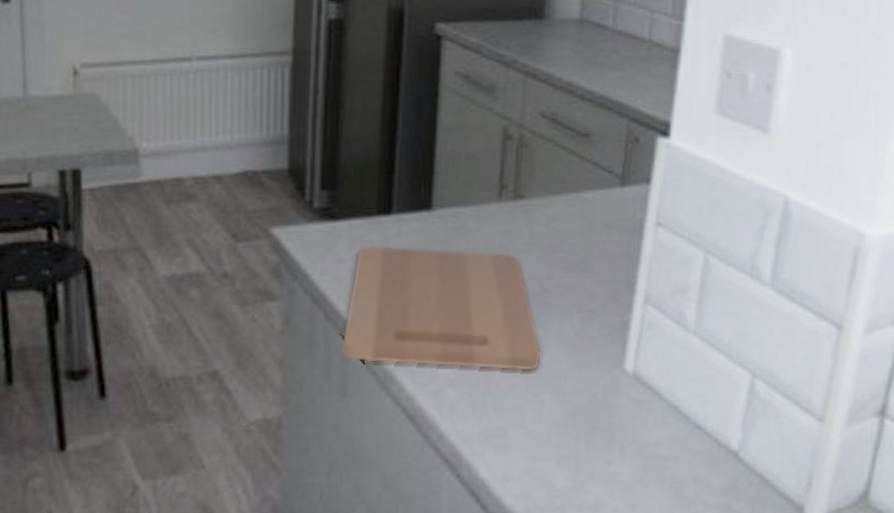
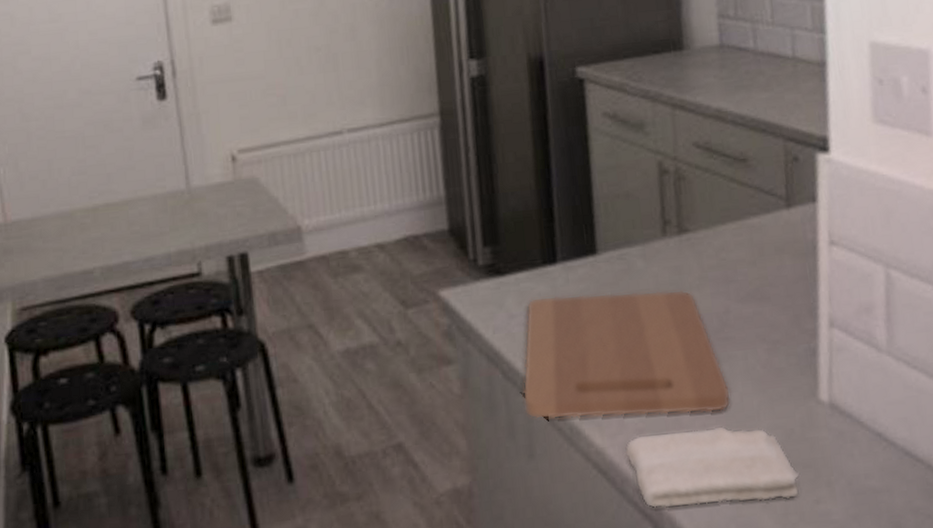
washcloth: none [433,385,595,458] -> present [624,426,799,508]

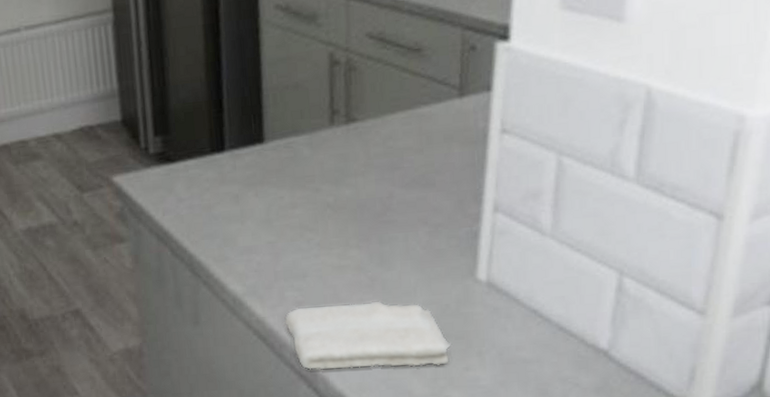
cutting board: present [523,290,731,420] -> none [189,176,389,292]

